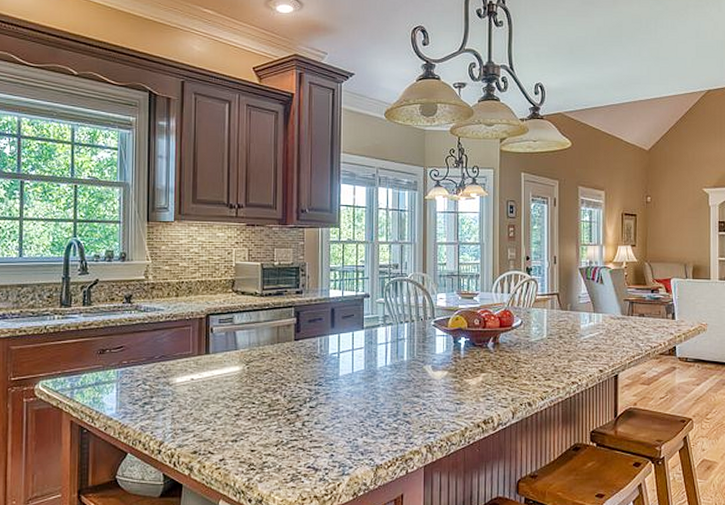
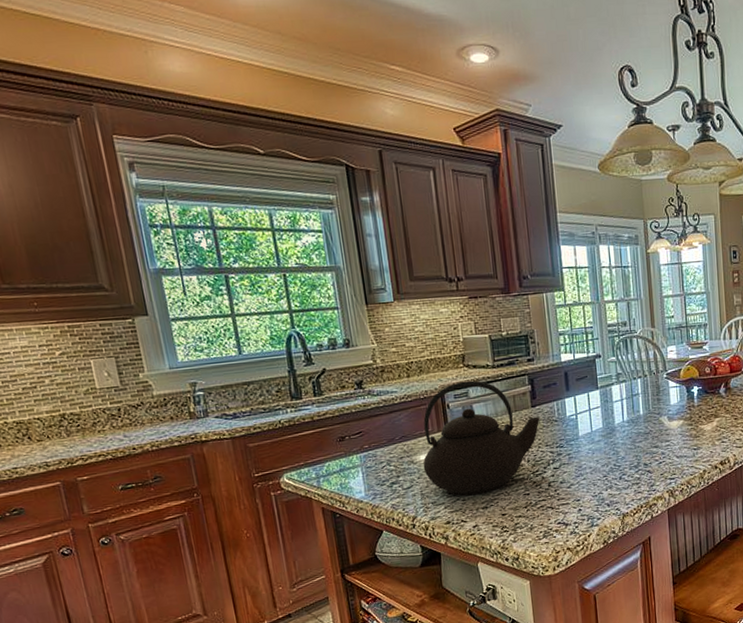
teapot: none [178,307,302,426] -> present [423,380,540,496]

